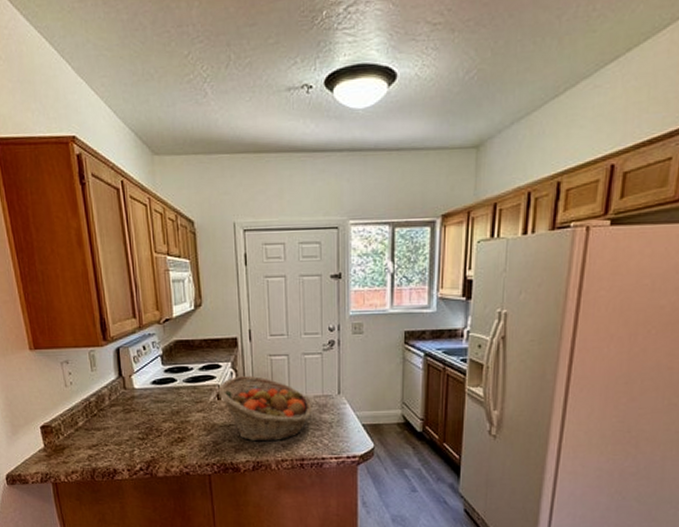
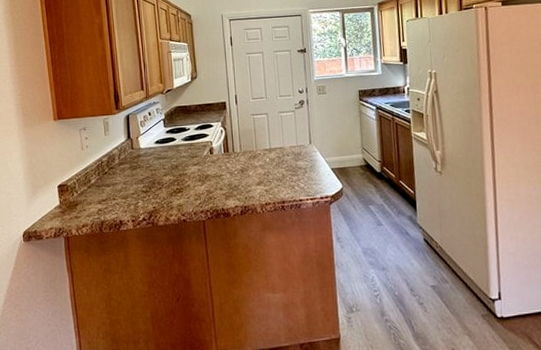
fruit basket: present [218,376,313,442] -> none [211,132,290,189]

